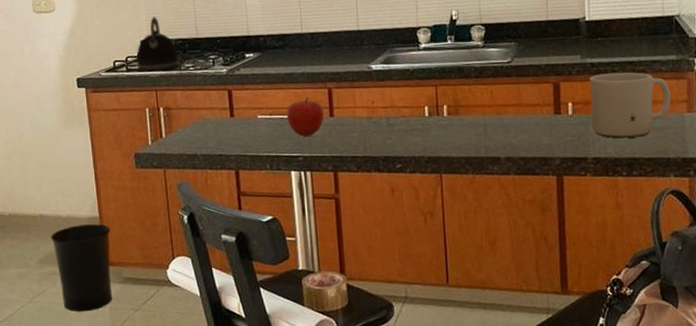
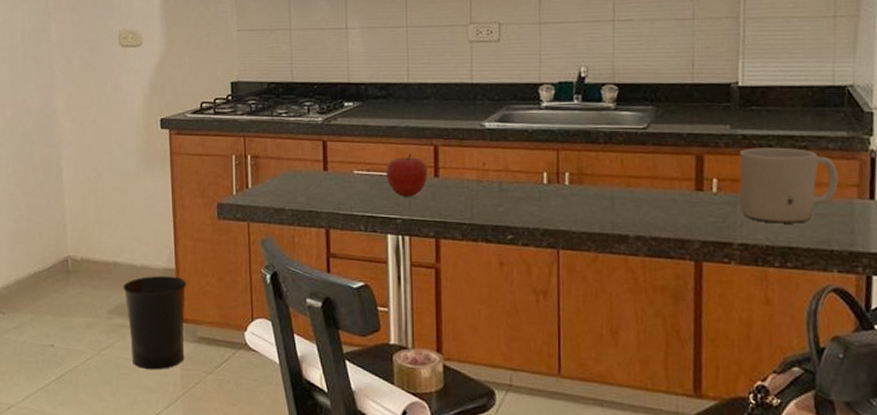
kettle: present [136,17,180,72] -> none [224,57,272,116]

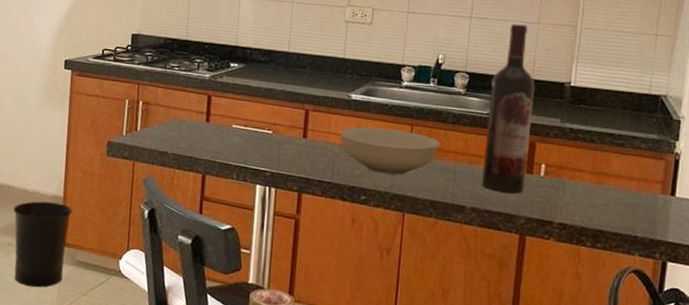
fruit: present [385,153,428,197] -> none [260,114,298,153]
bowl: none [476,157,592,208] -> present [340,127,440,175]
wine bottle: none [644,22,697,214] -> present [481,24,535,193]
mug: present [739,147,839,224] -> none [563,140,647,211]

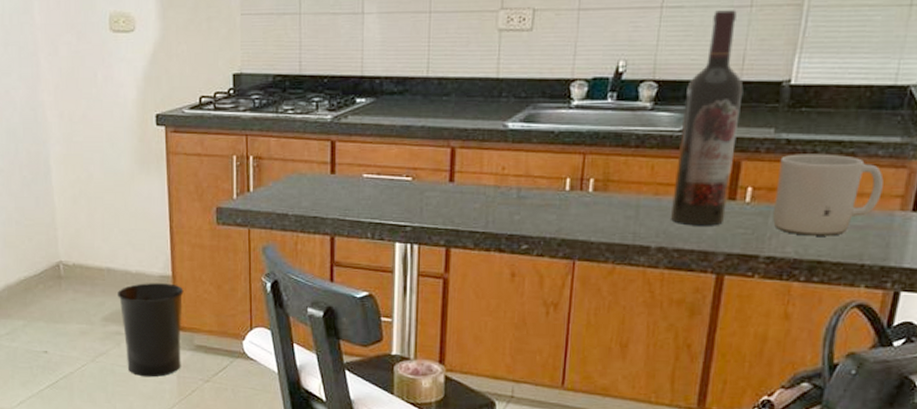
bowl: present [340,127,440,175] -> none [494,161,620,216]
mug: none [563,140,647,211] -> present [773,153,884,236]

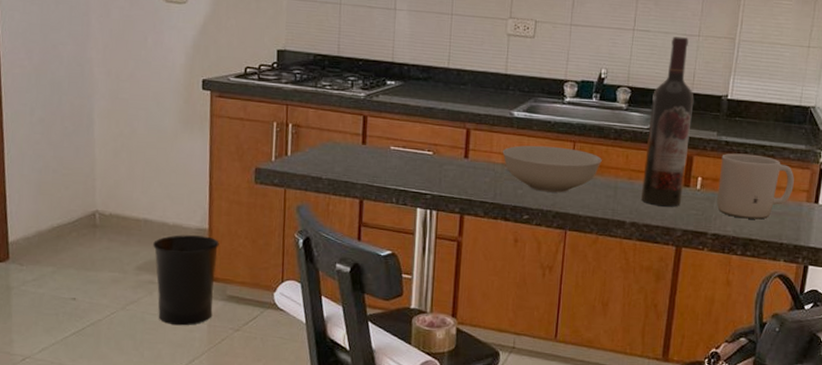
bowl: none [494,161,620,216] -> present [502,145,602,193]

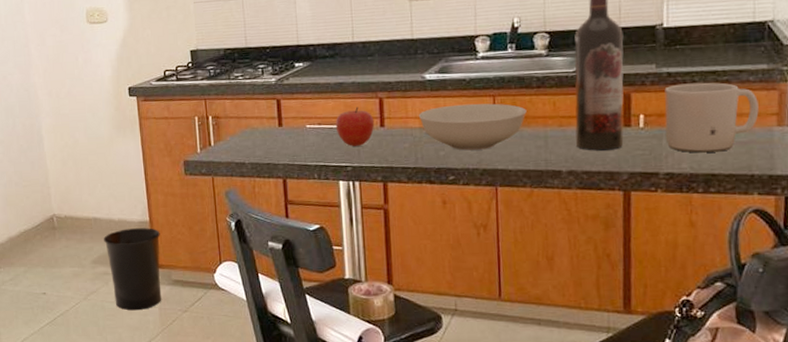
fruit: none [420,134,459,175] -> present [335,106,375,147]

